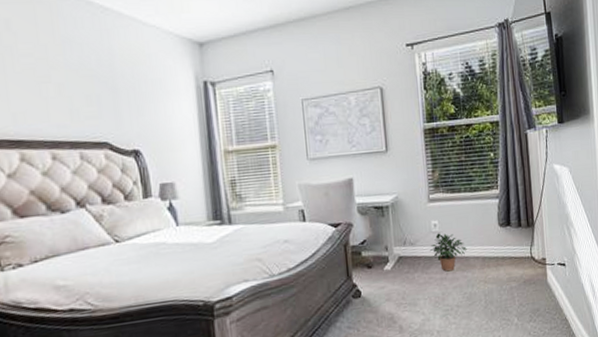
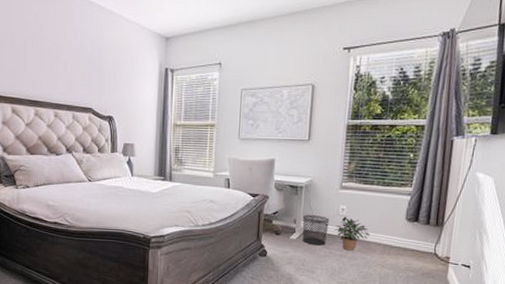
waste bin: none [394,236,424,273] -> present [302,215,329,246]

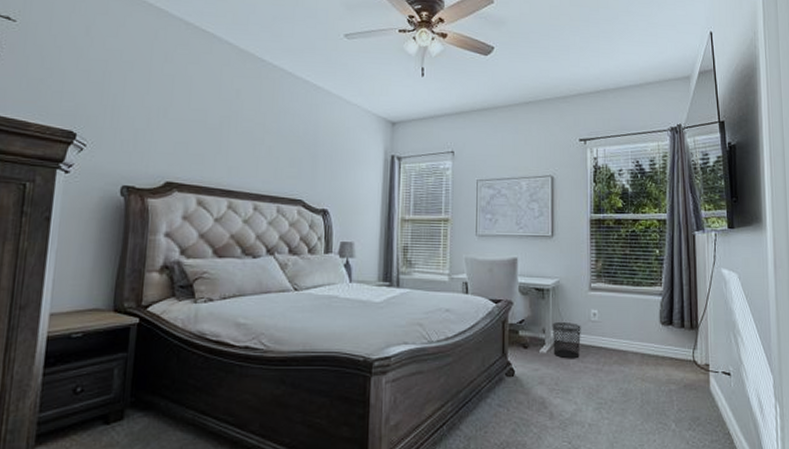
potted plant: present [334,217,370,251] -> none [588,323,626,363]

